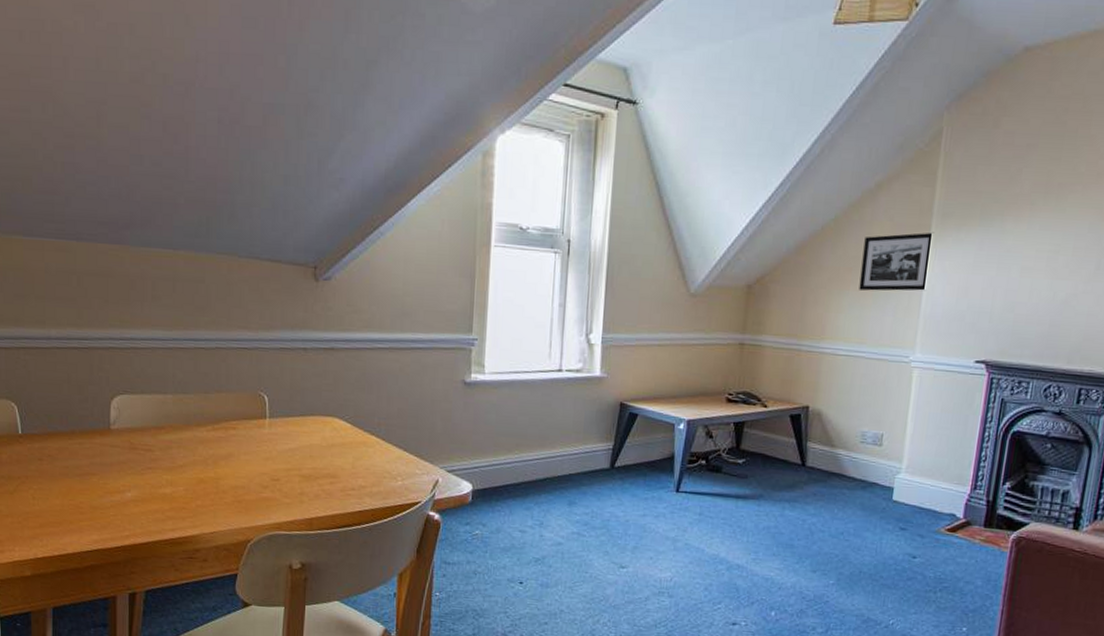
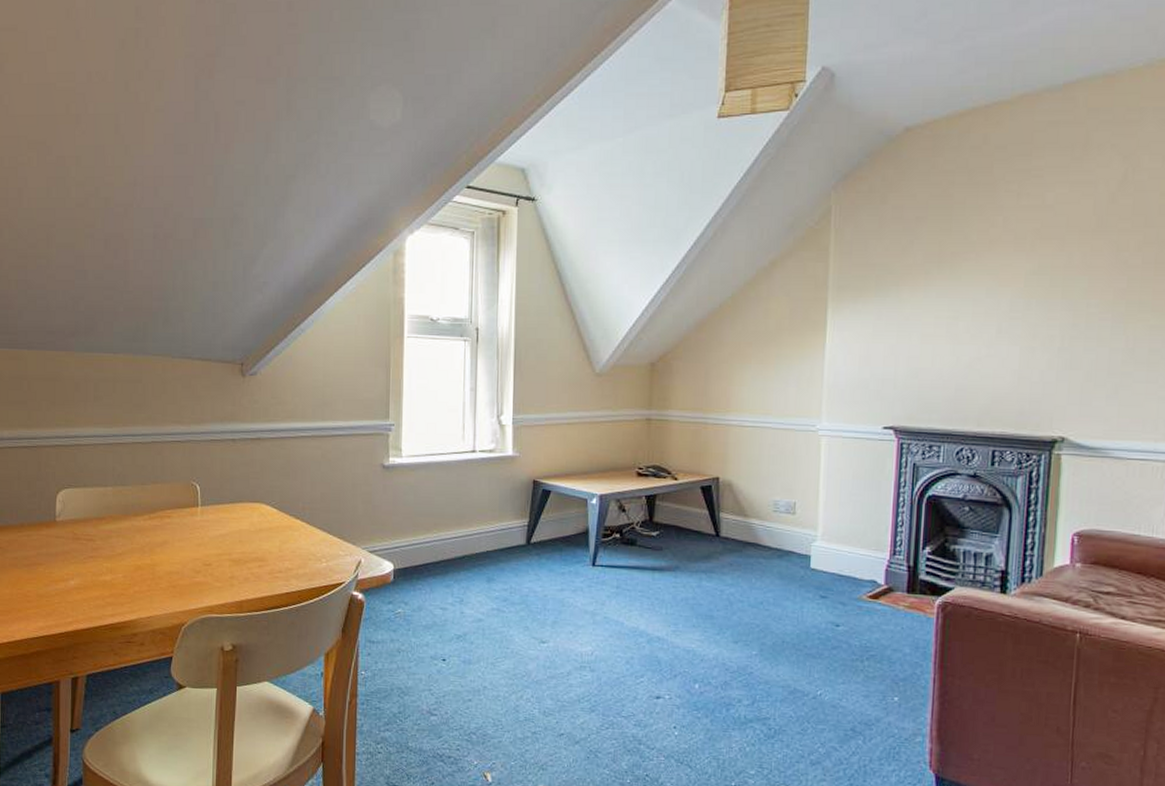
picture frame: present [859,232,935,291] -> none [760,304,831,363]

